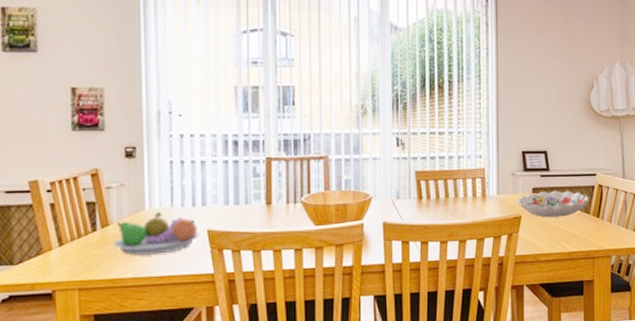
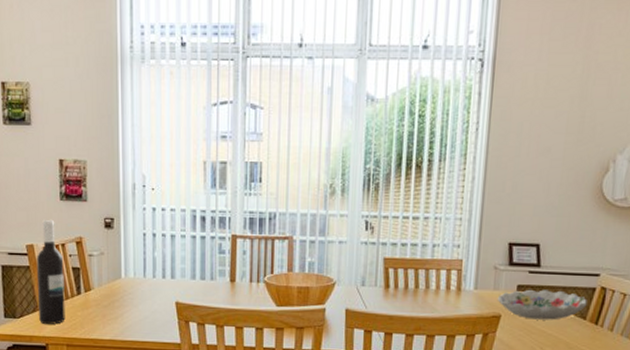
wine bottle: none [41,151,77,268] -> present [36,219,65,324]
fruit bowl: present [113,211,200,255] -> none [94,280,168,321]

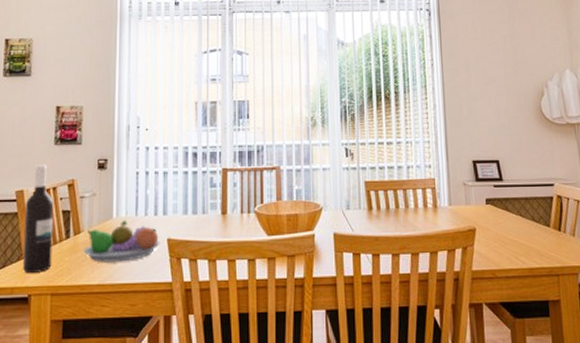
fruit bowl: none [94,280,168,321] -> present [83,220,160,262]
decorative bowl: present [497,289,587,320] -> none [470,201,548,230]

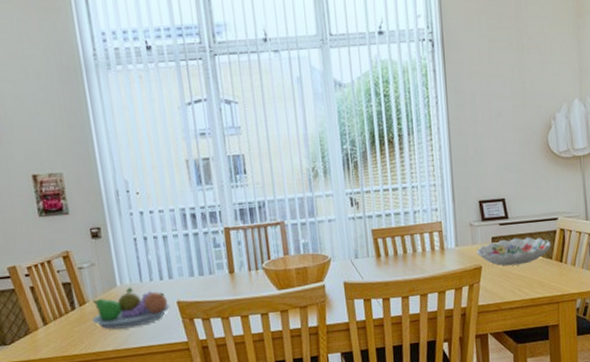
wine bottle: present [23,164,54,273] -> none [20,237,62,346]
decorative bowl: none [470,201,548,230] -> present [476,237,551,266]

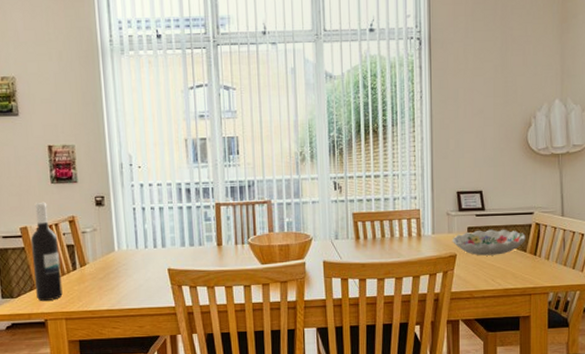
wine bottle: none [20,237,62,346] -> present [30,201,63,301]
fruit bowl: present [92,287,170,330] -> none [90,252,161,291]

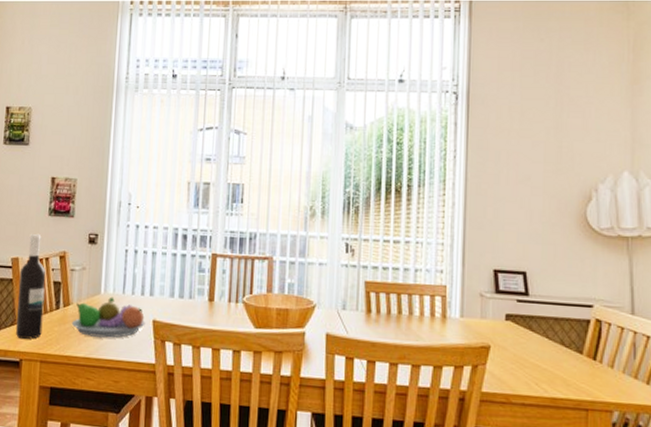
fruit bowl: none [90,252,161,291] -> present [71,296,146,338]
decorative bowl: present [452,229,526,256] -> none [485,319,582,354]

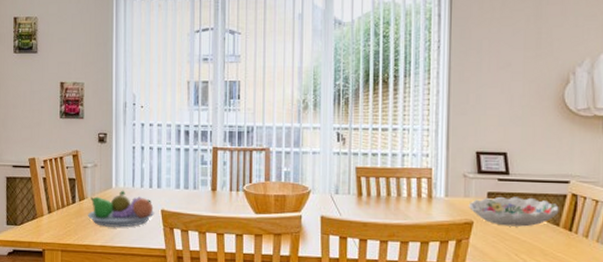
wine bottle: present [16,233,46,339] -> none [37,135,61,231]
decorative bowl: none [485,319,582,354] -> present [468,196,559,227]

